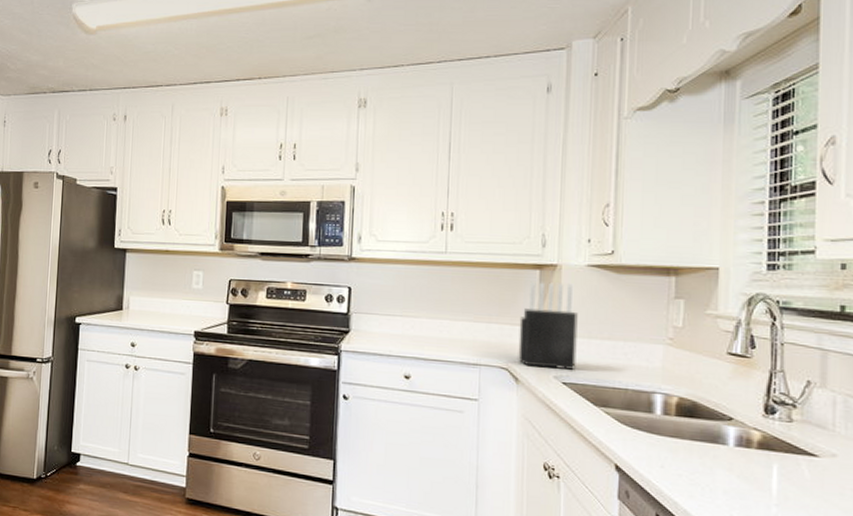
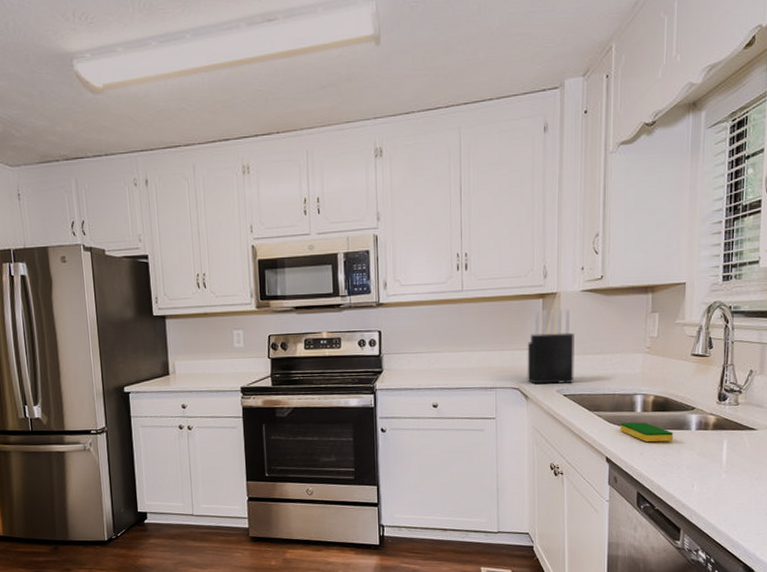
dish sponge: none [633,425,705,457] -> present [620,422,674,443]

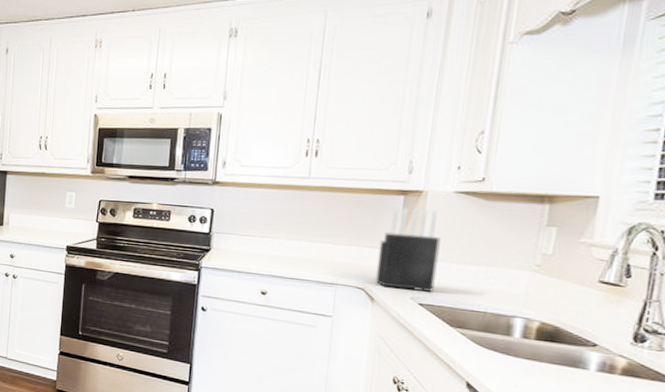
dish sponge: present [620,422,674,443] -> none [488,346,564,380]

